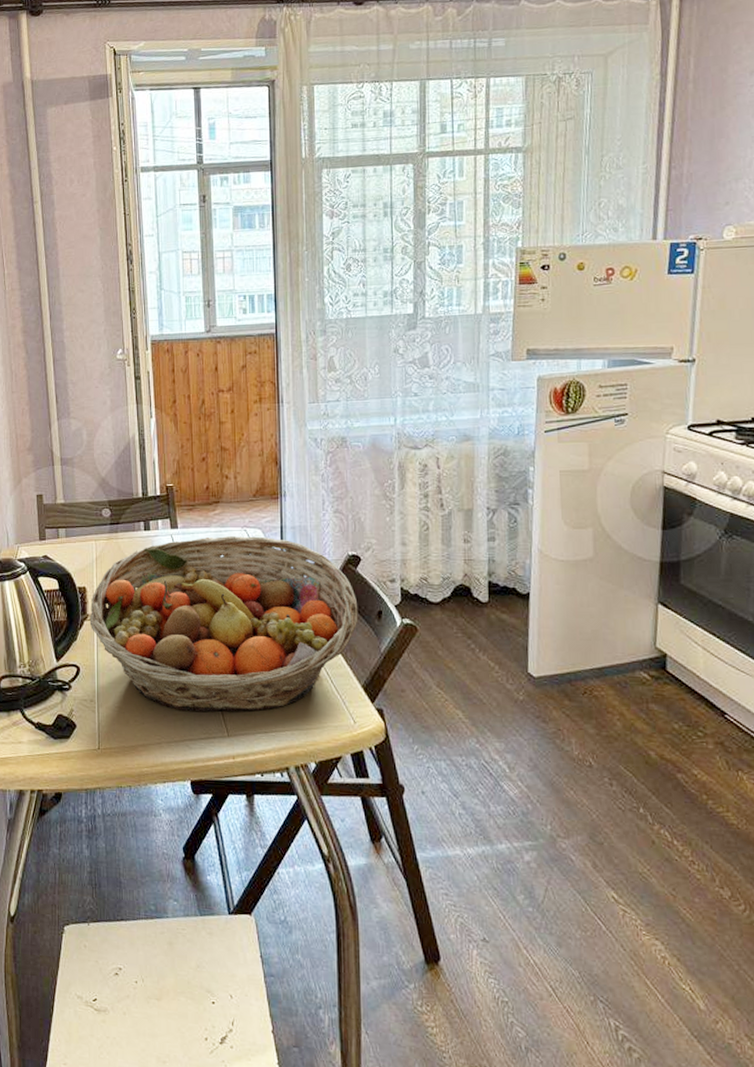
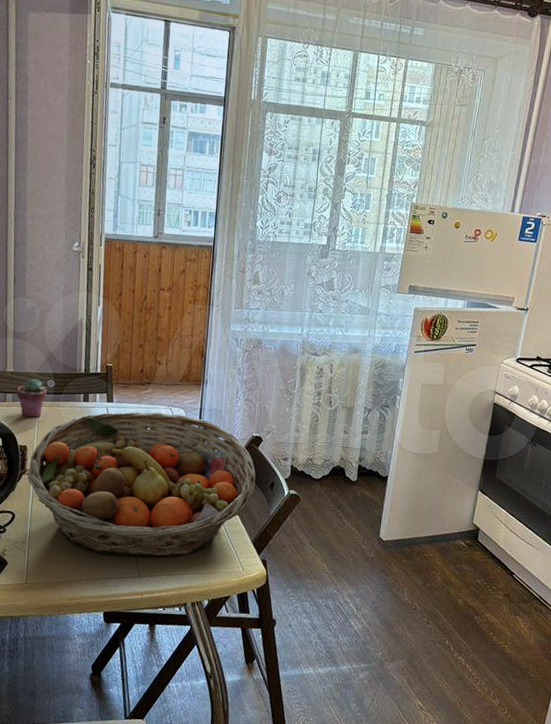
potted succulent: none [70,509,103,554] -> present [17,378,47,418]

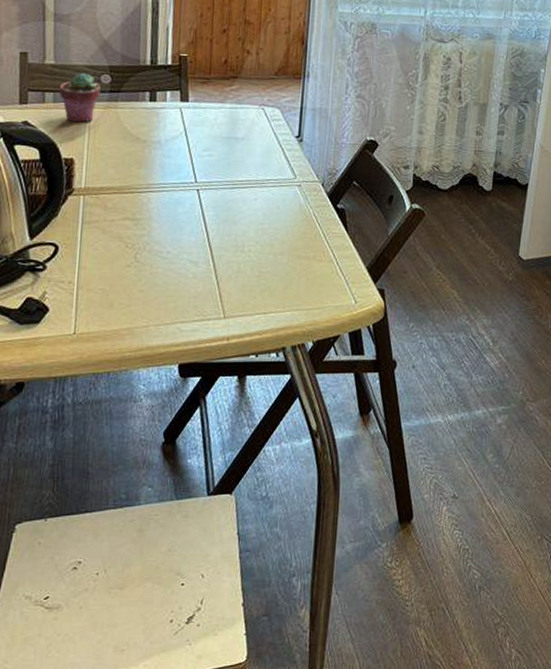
fruit basket: present [27,412,256,557] -> none [74,113,371,293]

